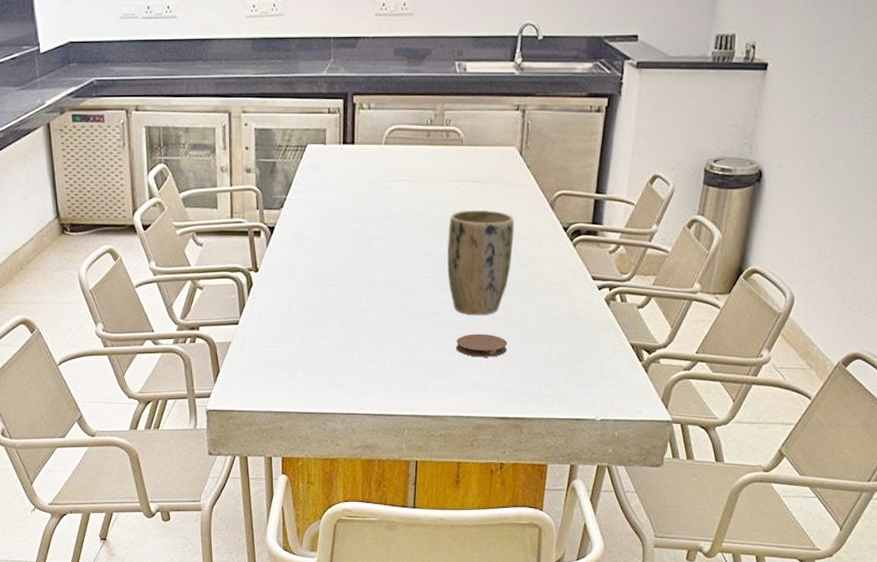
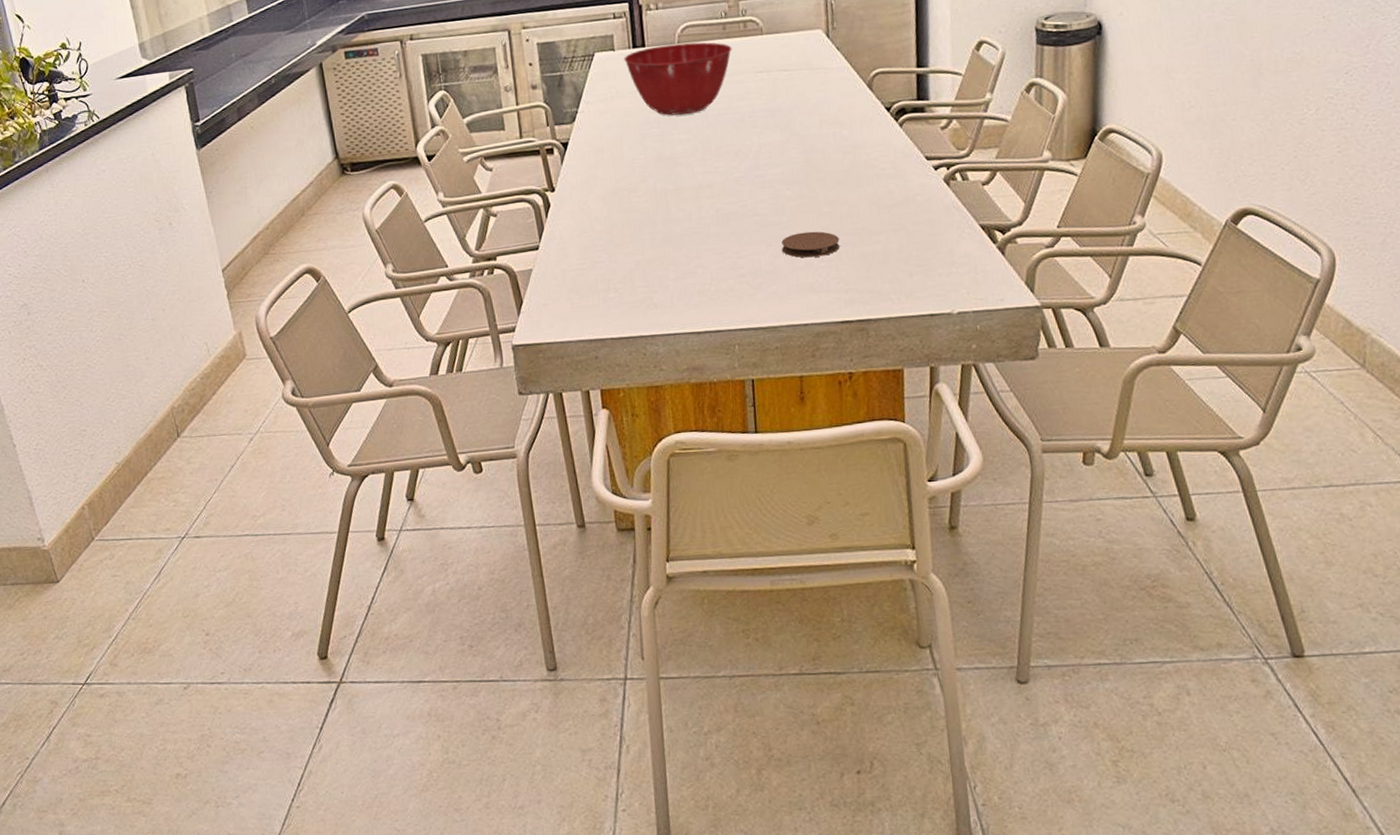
mixing bowl: none [334,145,433,213] -> present [624,42,732,116]
plant pot: present [447,210,514,315] -> none [758,98,833,212]

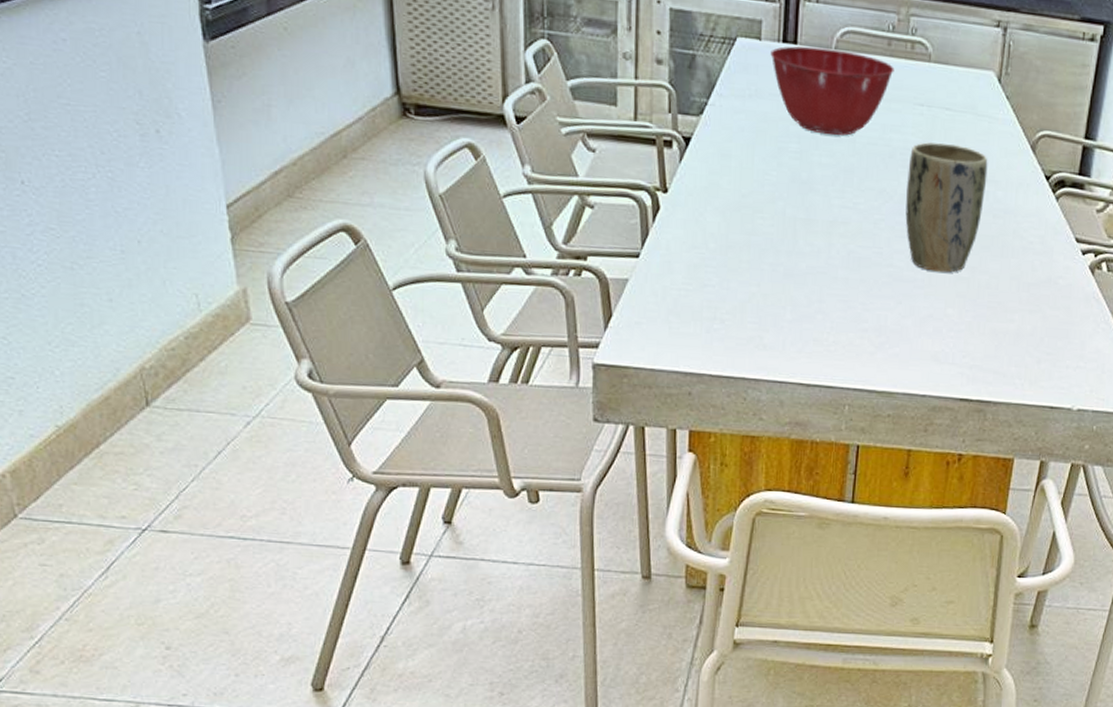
plant pot: none [758,98,833,212] -> present [905,142,988,273]
coaster: present [781,231,840,258] -> none [911,294,974,325]

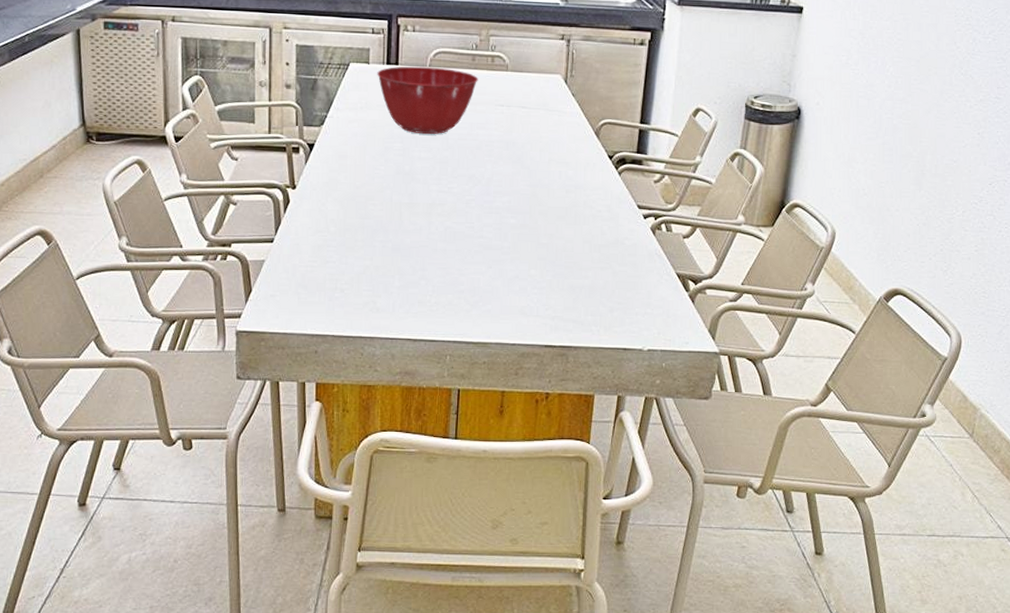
plant pot: present [905,142,988,273] -> none [492,135,560,240]

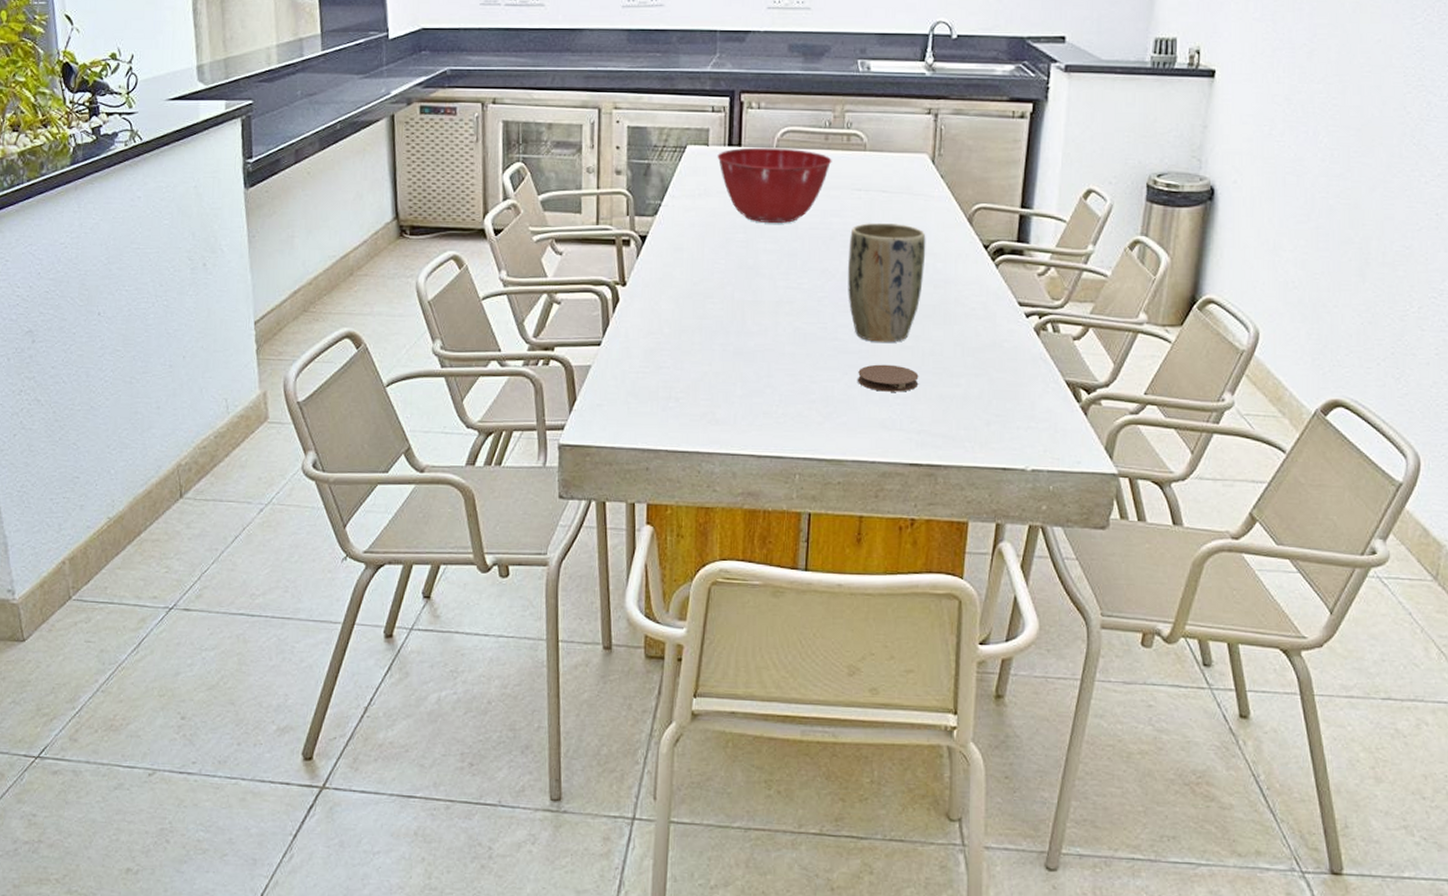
plant pot: none [492,135,560,240] -> present [848,223,926,342]
coaster: none [500,259,553,283] -> present [857,364,919,392]

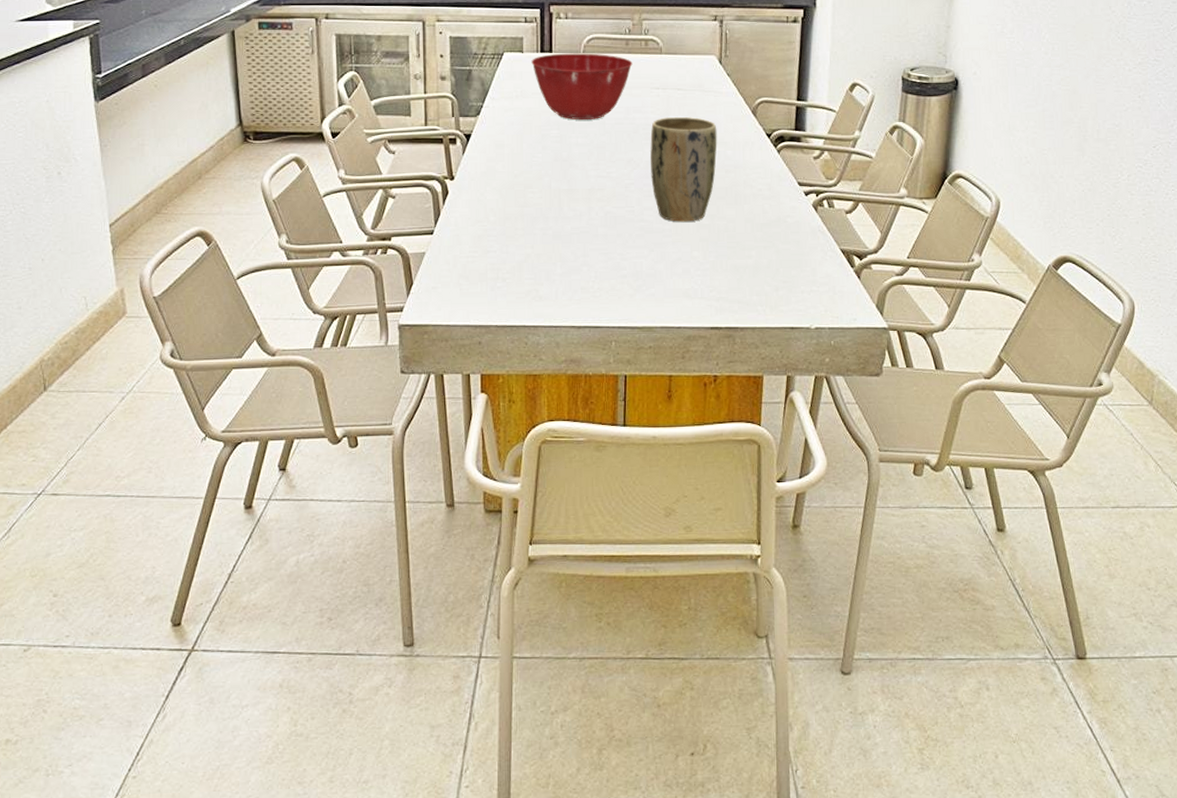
coaster: present [857,364,919,392] -> none [662,241,716,265]

